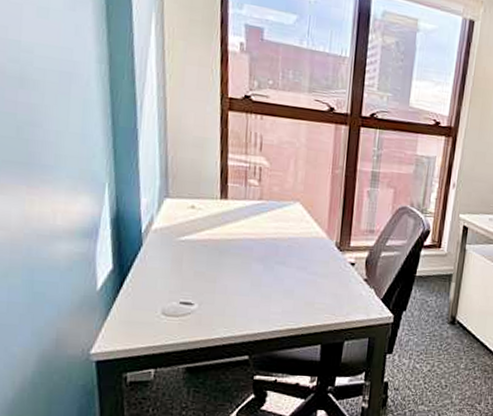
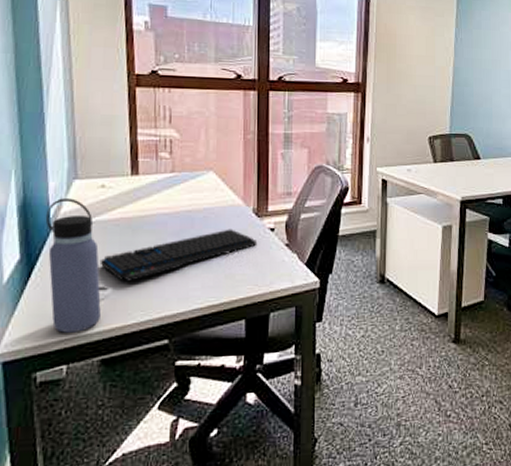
water bottle: none [137,215,188,341] -> present [45,198,101,333]
keyboard: none [187,259,337,300] -> present [100,229,256,282]

